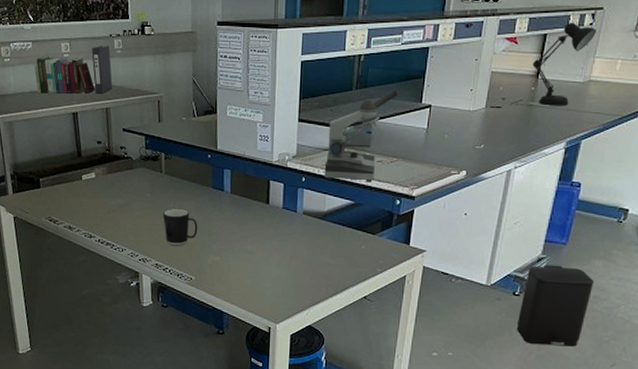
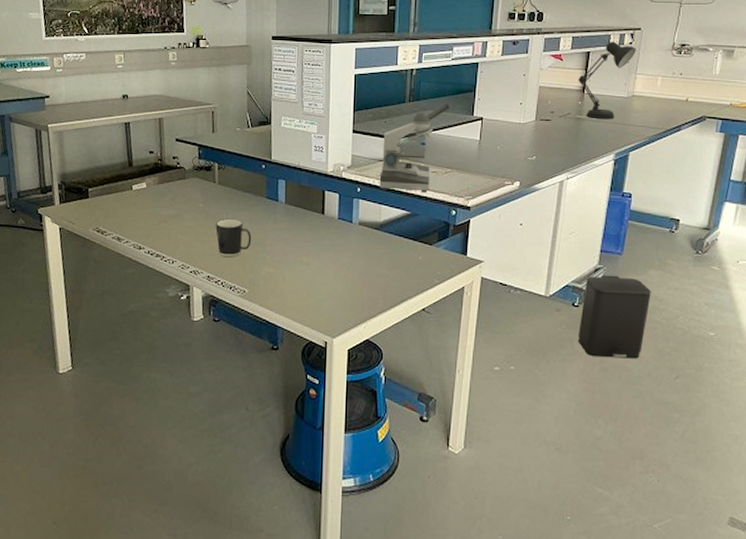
books: present [34,57,95,94] -> none [86,67,148,104]
binder: present [92,45,113,94] -> none [146,57,167,104]

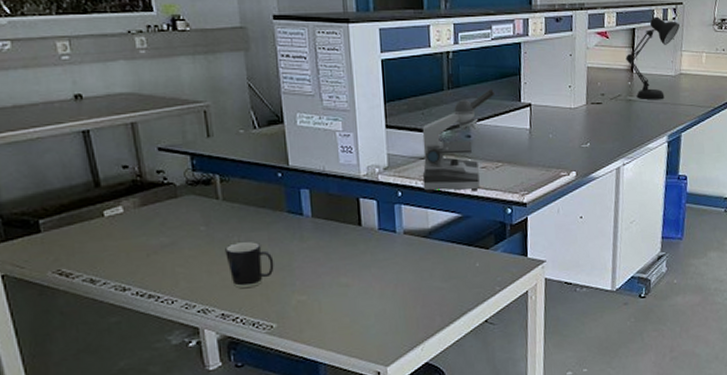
pedal bin: present [579,275,651,359] -> none [647,261,713,347]

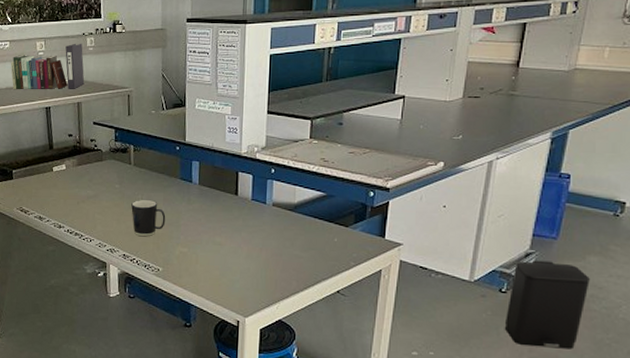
books: none [16,59,113,109] -> present [10,55,68,90]
binder: none [103,44,139,105] -> present [65,43,85,89]
microscope: present [422,88,496,192] -> none [294,81,371,174]
desk lamp: present [625,16,680,100] -> none [512,10,580,95]
pedal bin: none [647,261,713,347] -> present [505,260,590,349]

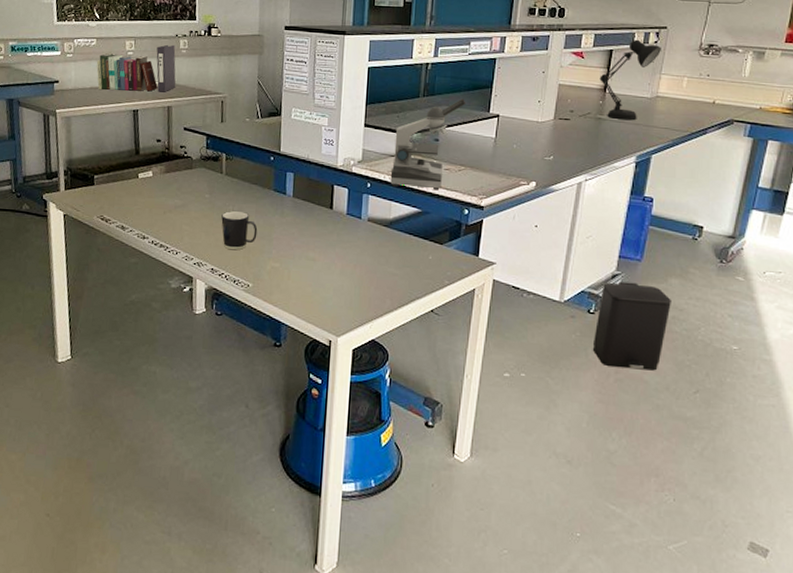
microscope: none [294,81,371,174] -> present [390,98,466,191]
desk lamp: none [512,10,580,95] -> present [599,39,661,121]

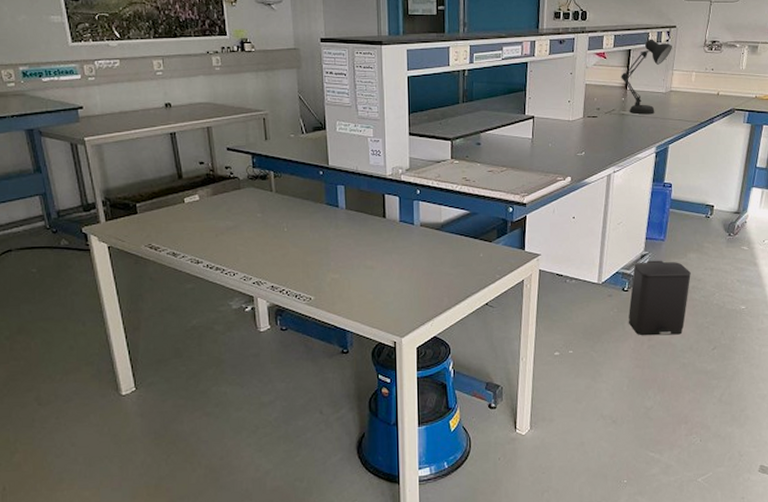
books: present [96,53,158,92] -> none [123,75,194,114]
binder: present [156,44,176,92] -> none [188,62,213,113]
mug: present [221,210,258,250] -> none [276,227,314,266]
microscope: present [390,98,466,191] -> none [438,102,503,192]

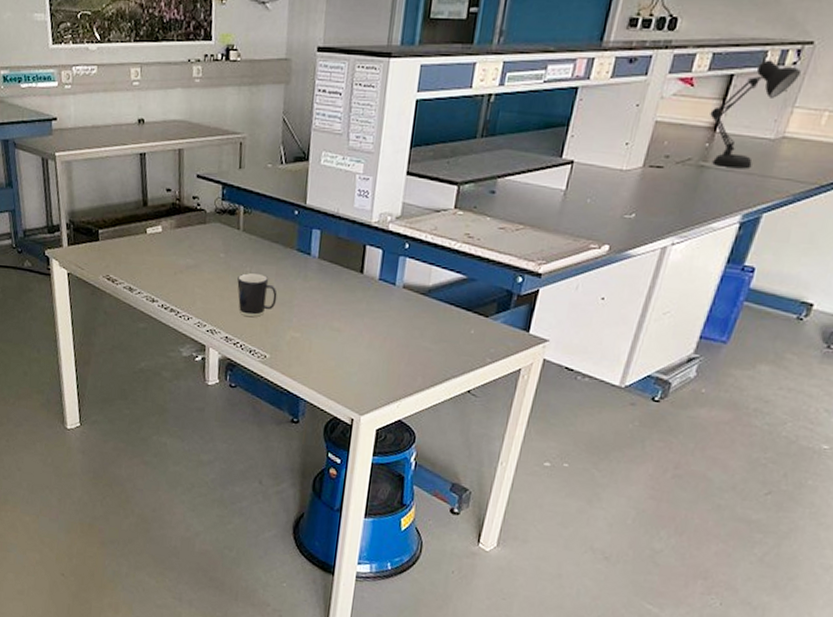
mug: none [276,227,314,266] -> present [237,272,277,317]
pedal bin: present [629,260,691,336] -> none [652,366,757,468]

